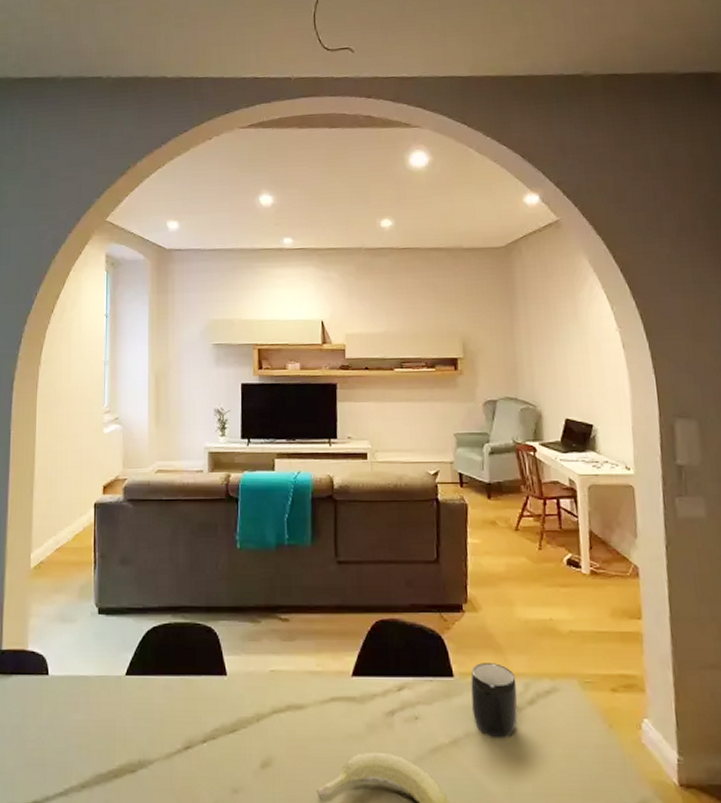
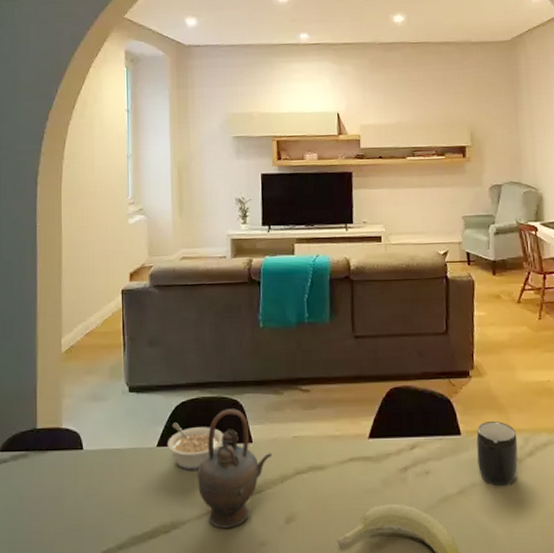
legume: none [136,649,196,703] -> present [167,423,223,470]
teapot: none [167,637,248,771] -> present [197,409,272,529]

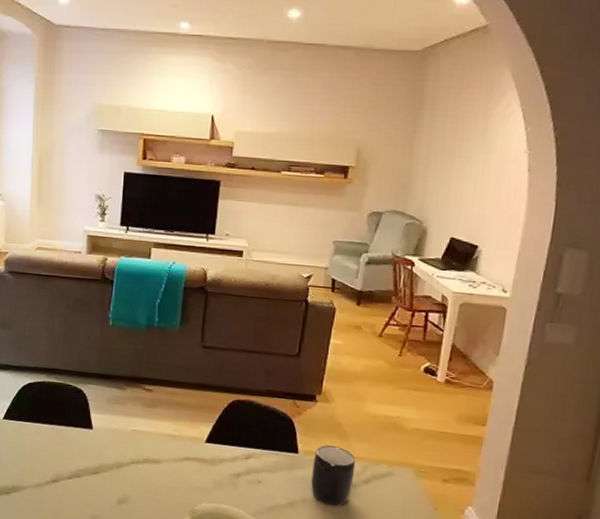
legume: present [167,423,223,470] -> none [12,400,66,445]
teapot: present [197,409,272,529] -> none [38,395,111,500]

